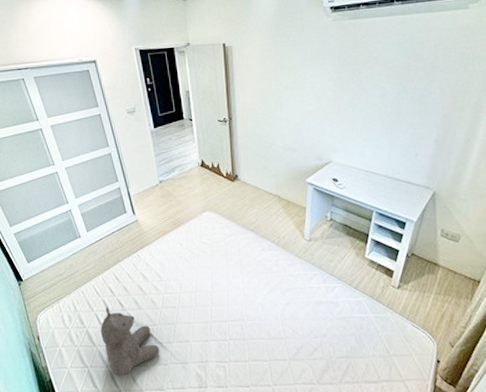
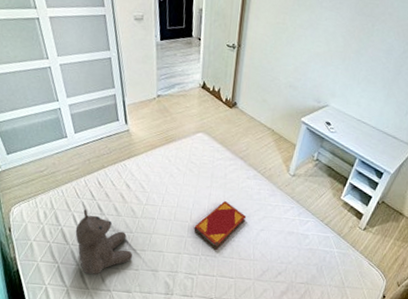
hardback book: none [217,277,269,332] -> present [194,200,247,250]

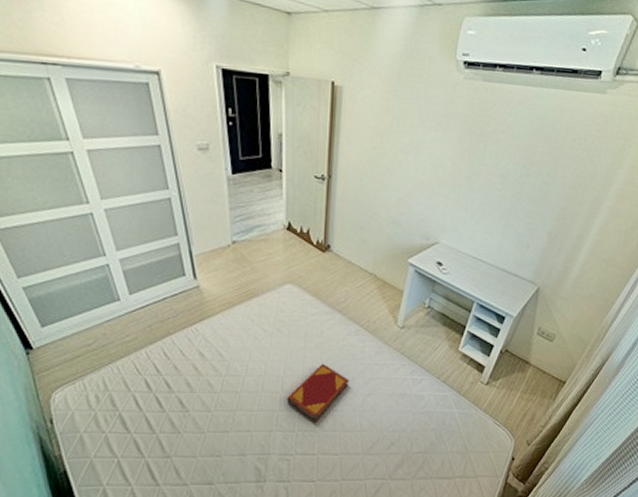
teddy bear: present [75,209,132,275] -> none [137,388,212,468]

